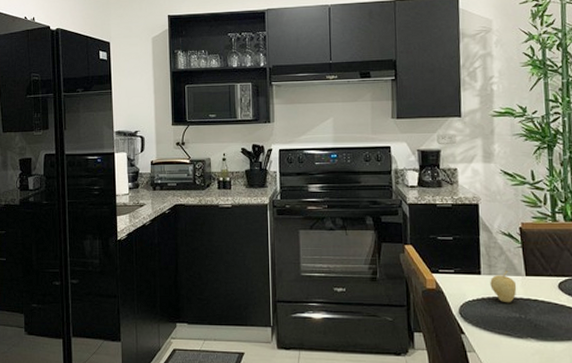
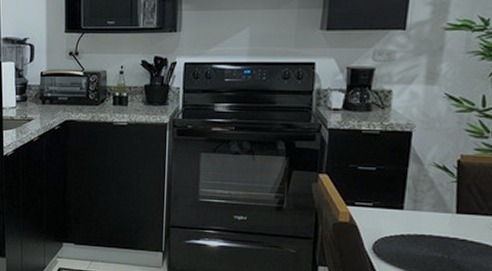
fruit: present [490,270,517,303] -> none [413,206,444,242]

